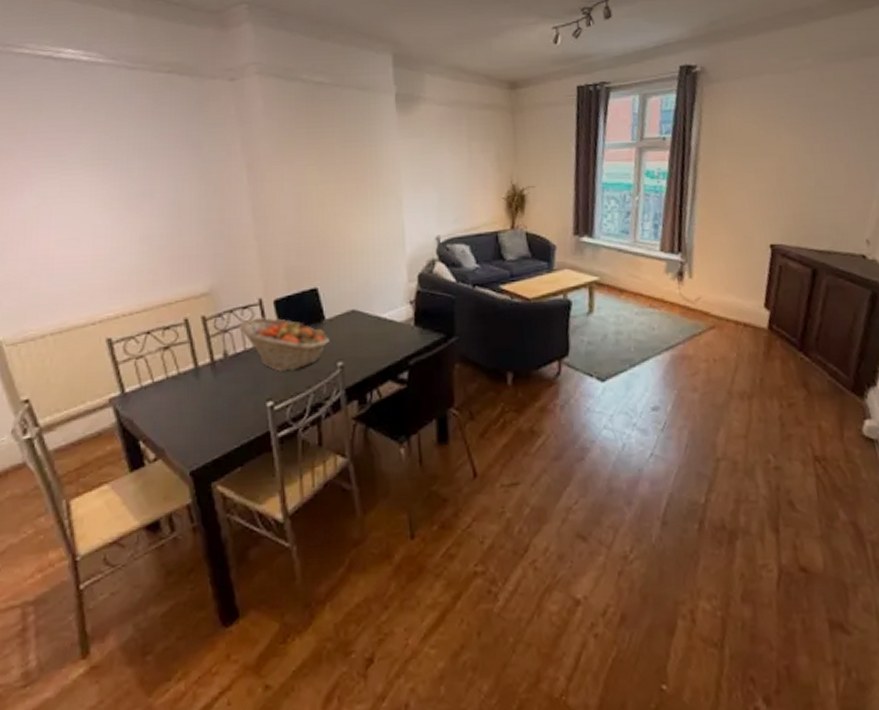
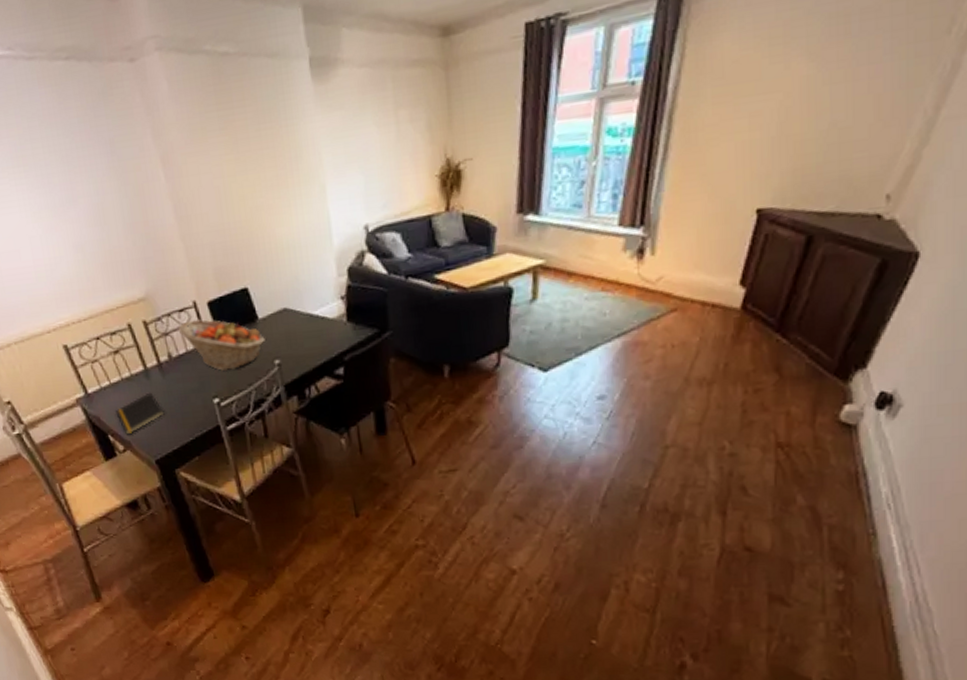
notepad: none [153,393,210,441] -> present [115,392,165,435]

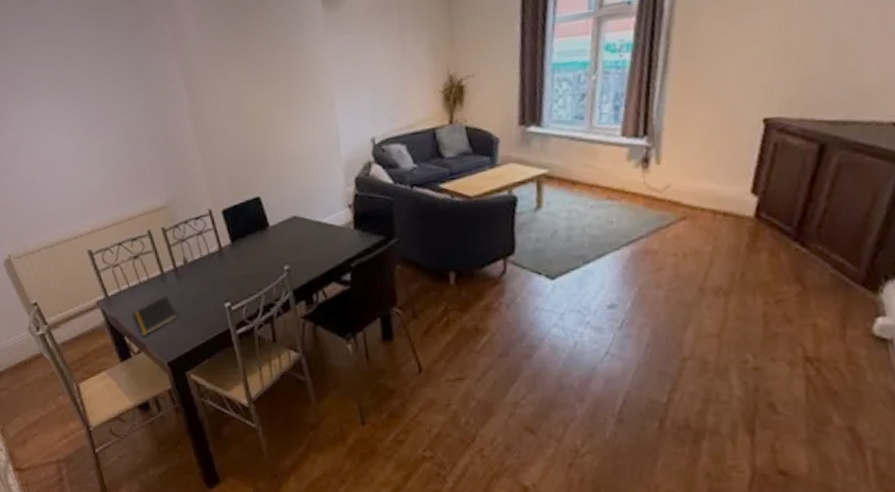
fruit basket: present [178,319,265,372] -> none [194,226,275,277]

